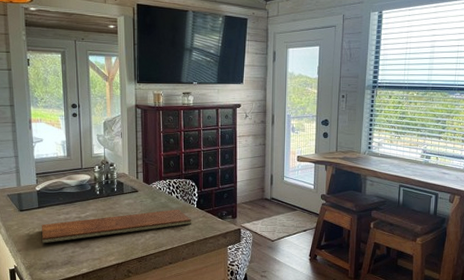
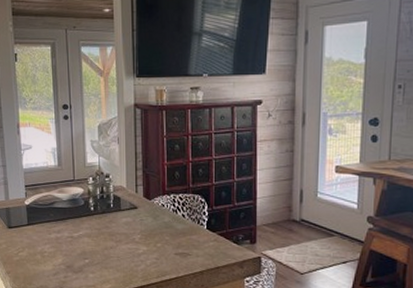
chopping board: present [41,209,192,244] -> none [30,230,201,266]

